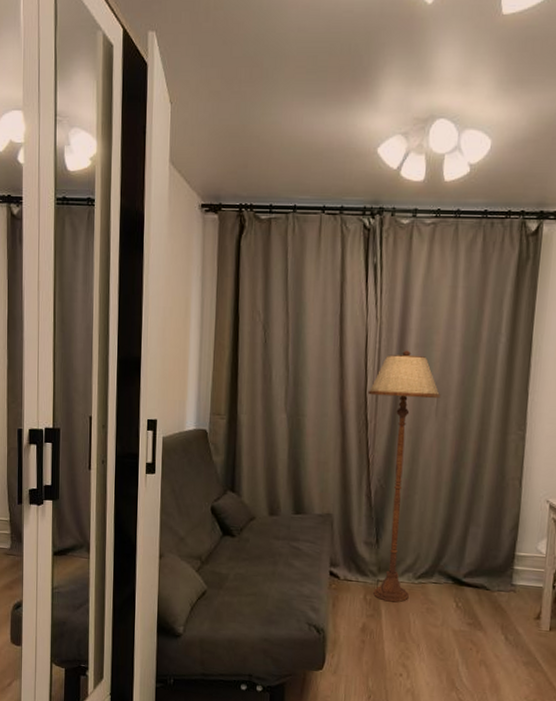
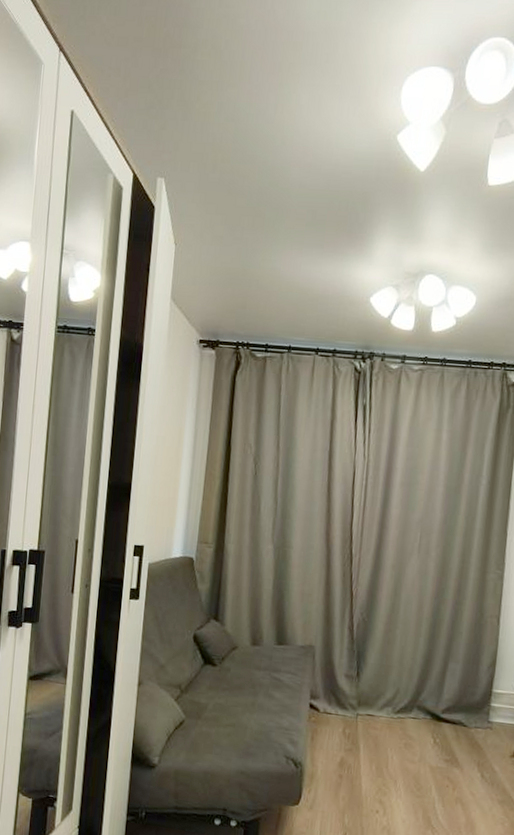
floor lamp: present [368,350,441,603] -> none [352,488,424,737]

